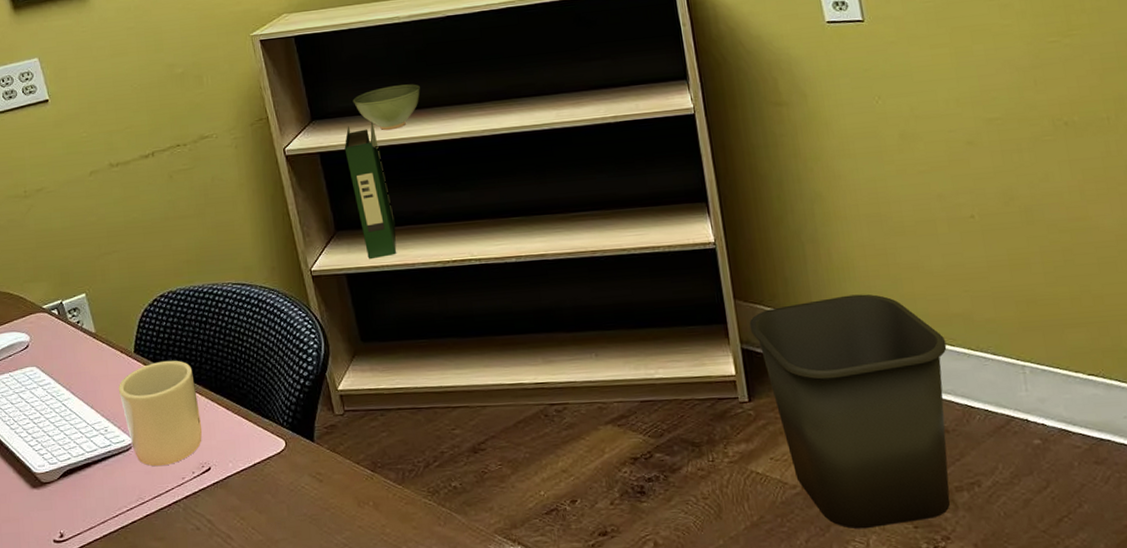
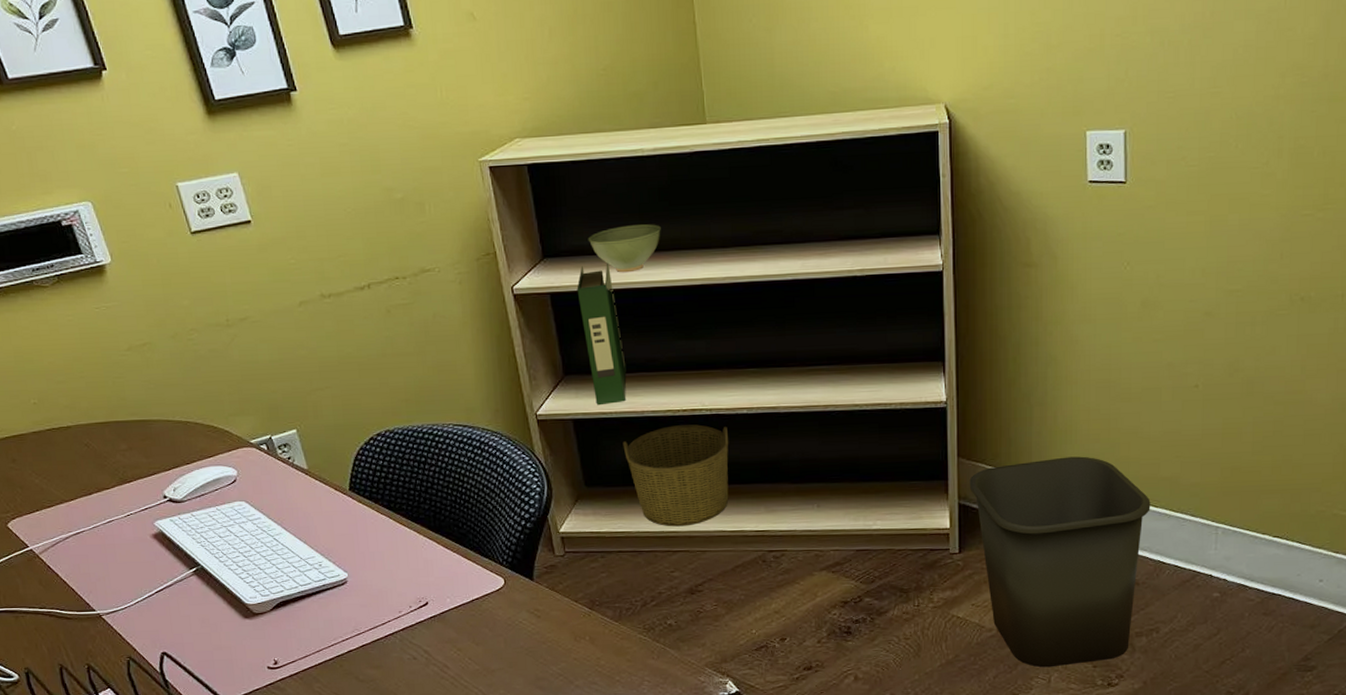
mug: present [118,360,202,467] -> none [332,498,420,601]
basket: none [396,275,505,382] -> present [623,424,729,527]

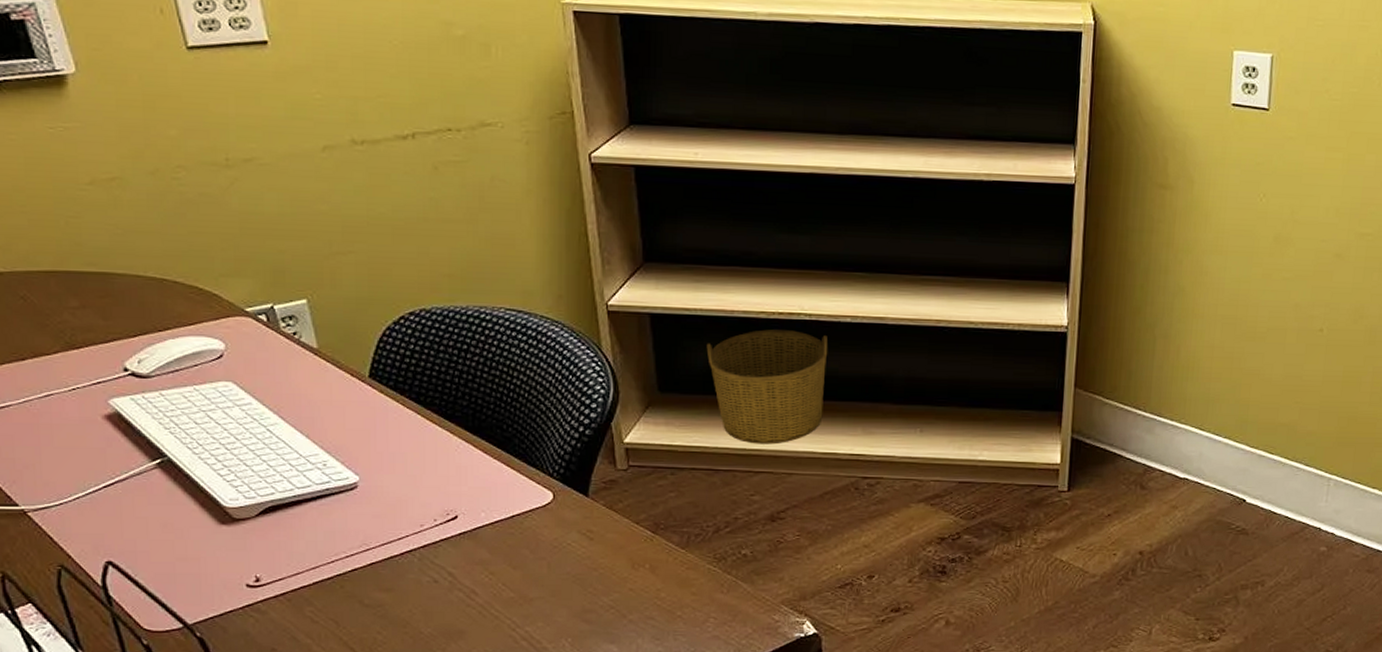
binder: present [577,262,627,406] -> none [666,137,717,300]
bowl: present [588,224,661,273] -> none [684,97,770,151]
waste bin: present [969,456,1151,668] -> none [1084,395,1267,619]

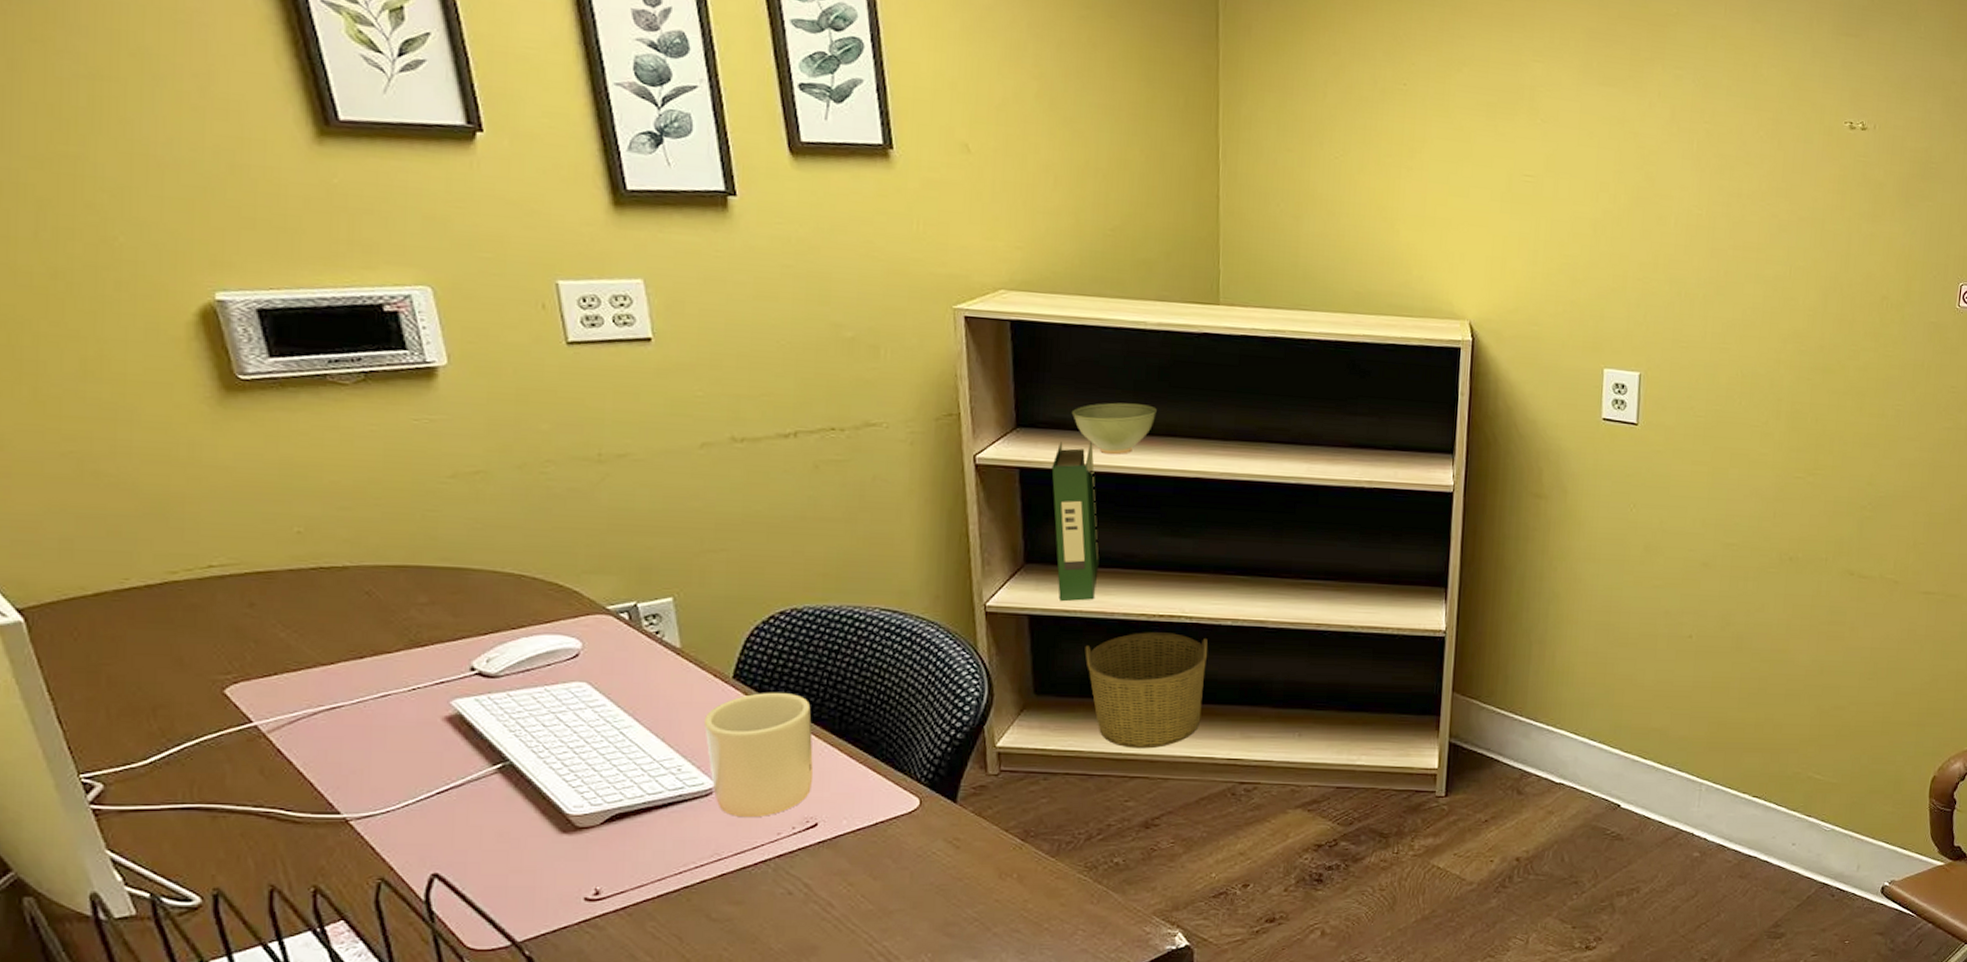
mug: none [344,390,451,510] -> present [703,692,814,818]
binder: none [666,137,717,300] -> present [1051,441,1099,602]
bowl: none [684,97,770,151] -> present [1071,402,1157,455]

